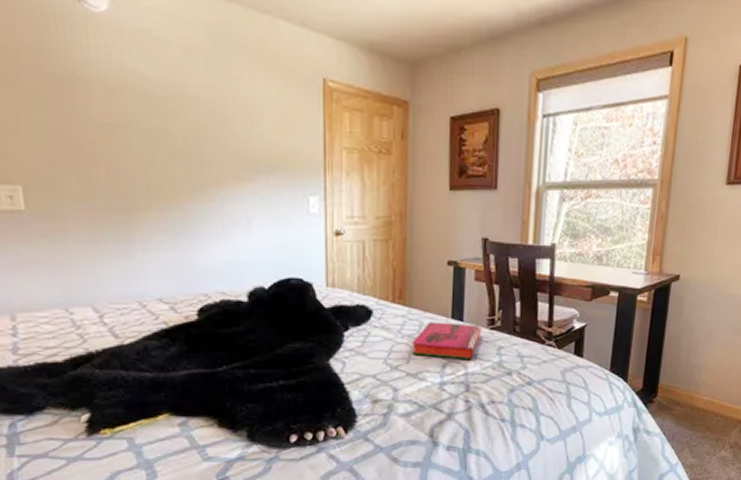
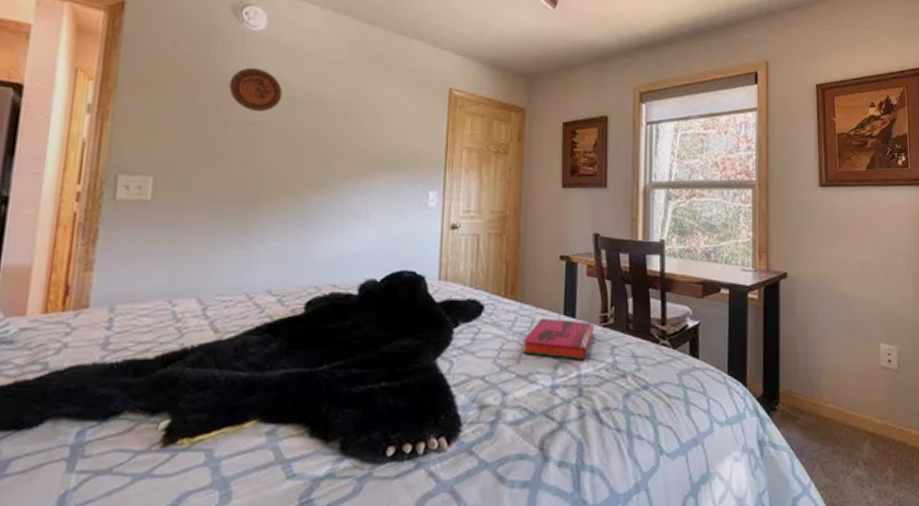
decorative plate: none [80,58,141,111] -> present [229,67,283,111]

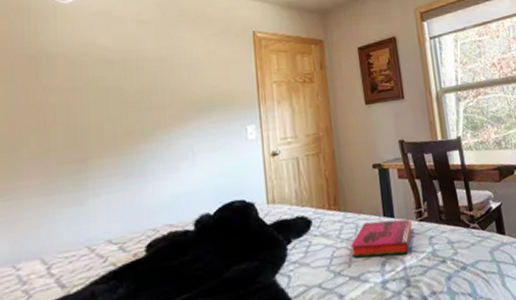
decorative plate: present [229,67,283,111] -> none [46,37,99,77]

